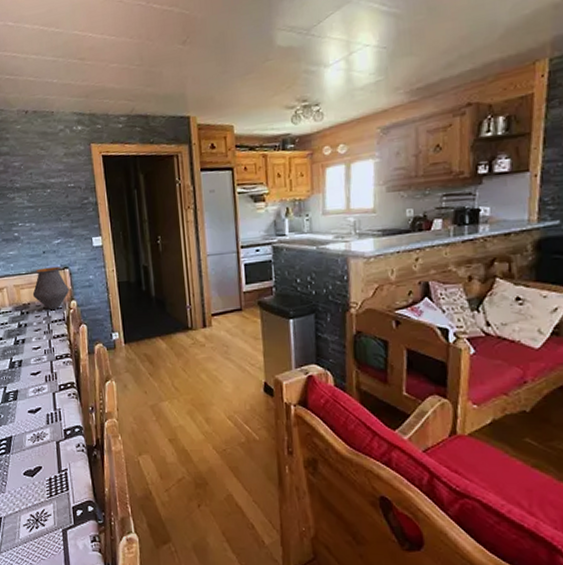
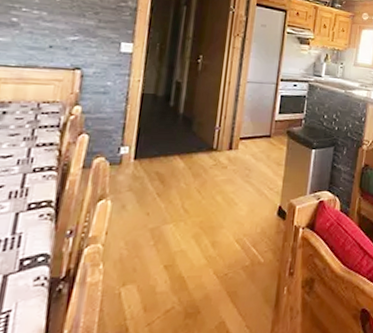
vase: present [32,266,69,310] -> none [18,63,75,113]

